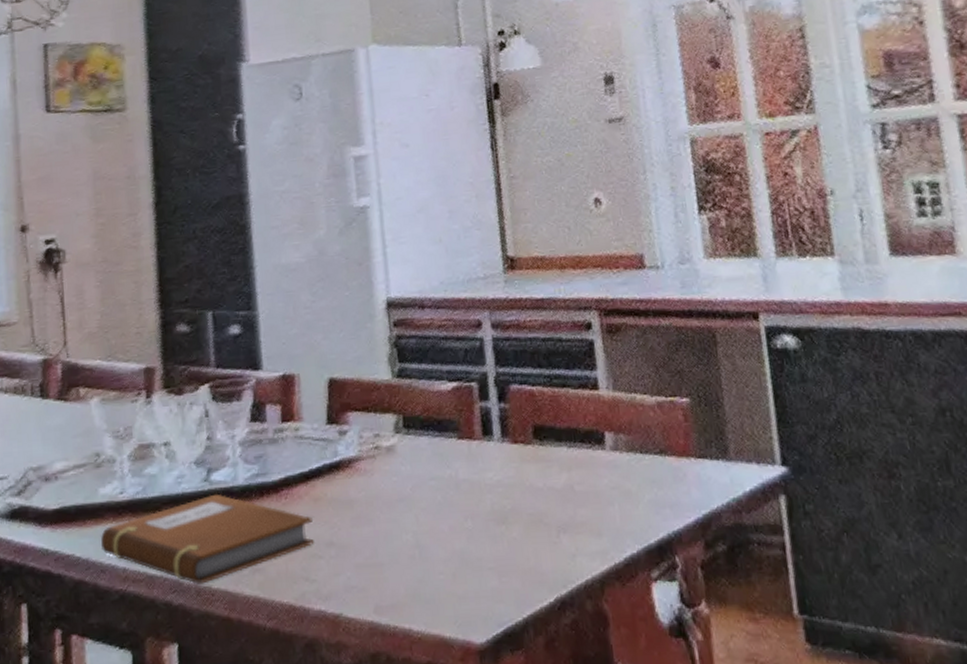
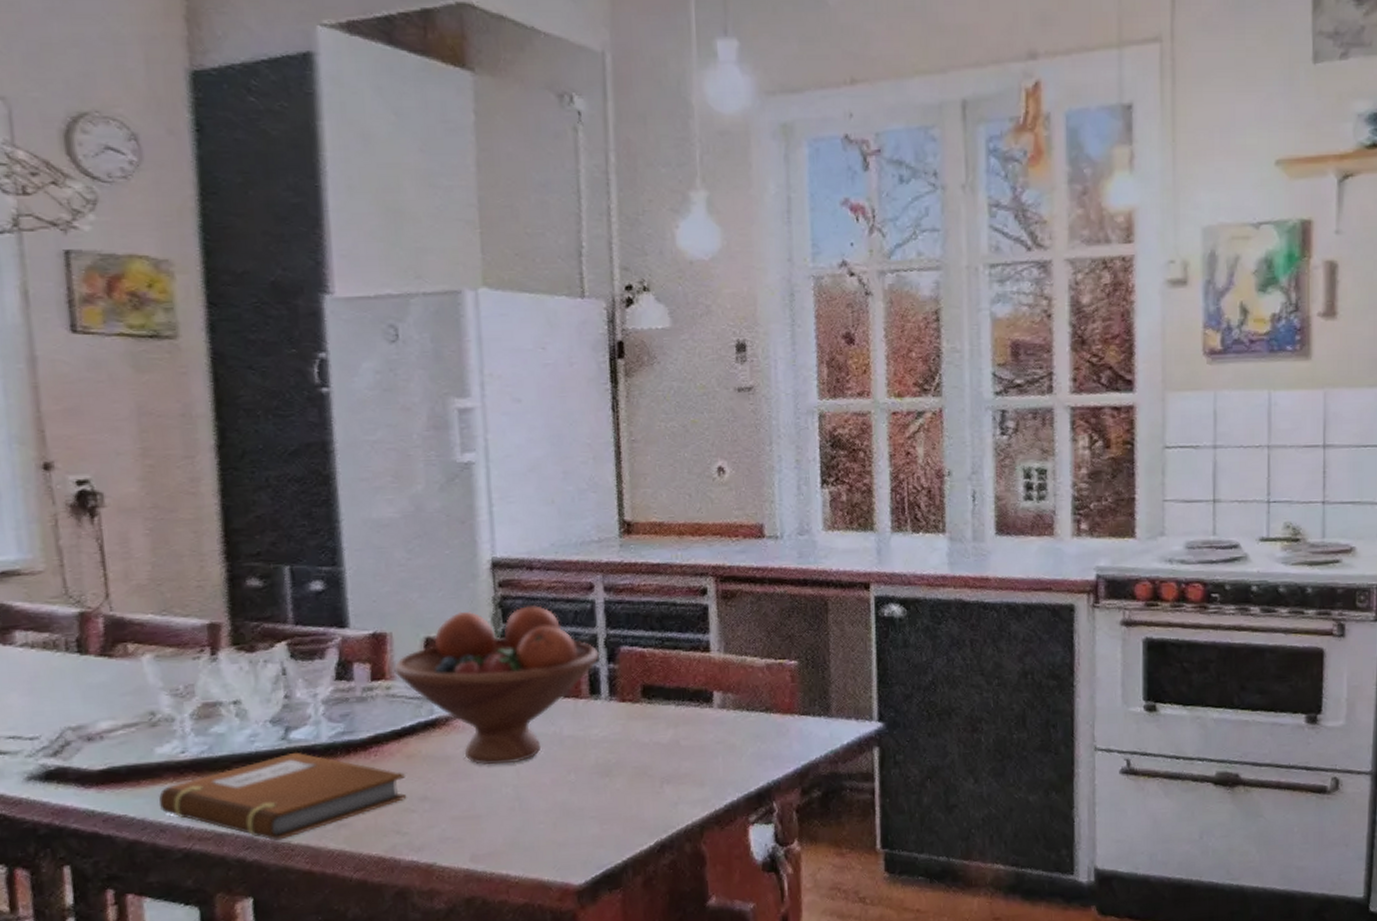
fruit bowl: none [301,344,490,510] -> present [394,606,599,765]

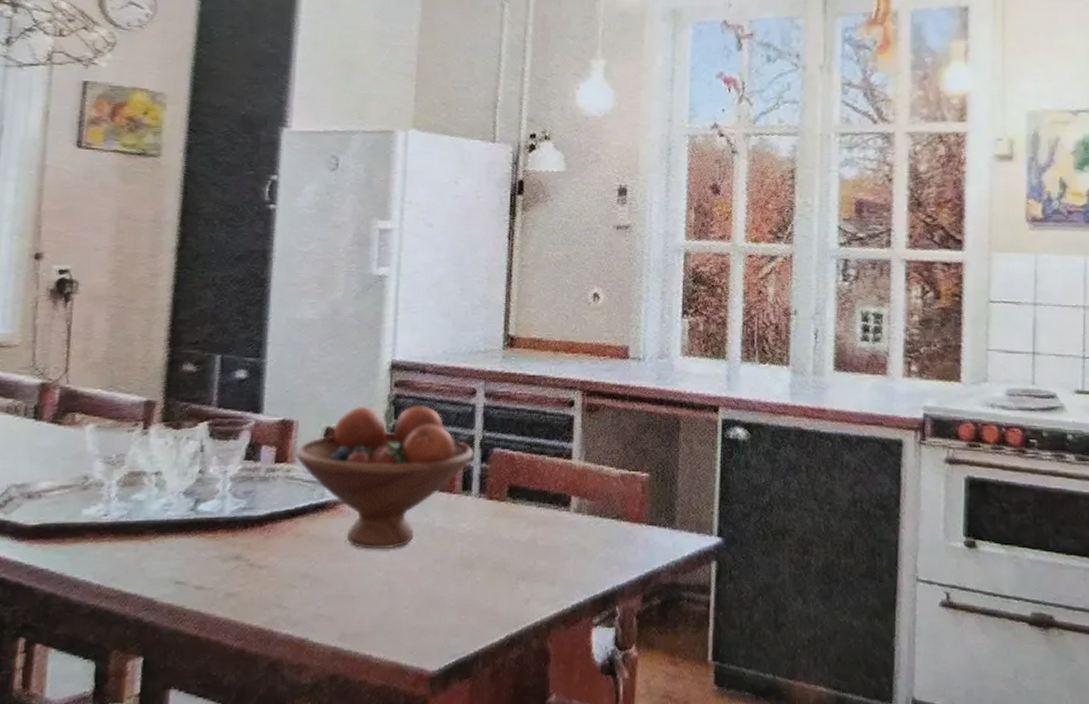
notebook: present [158,752,407,840] -> none [77,523,292,604]

